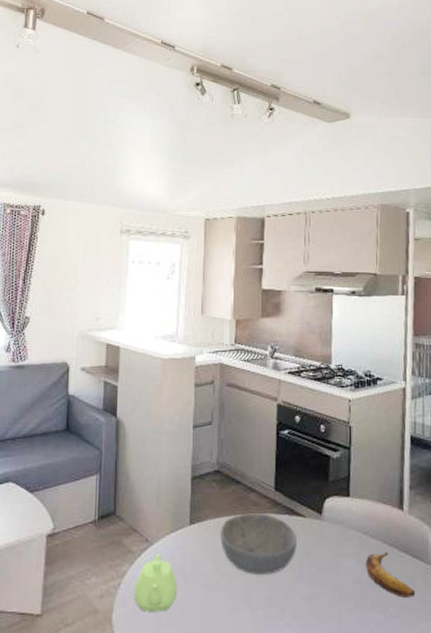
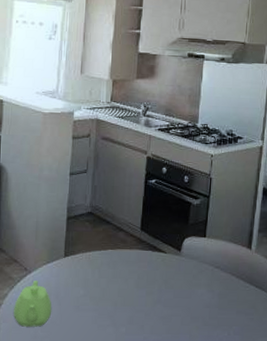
bowl: present [220,512,297,574] -> none [91,248,158,299]
banana: present [366,552,415,597] -> none [215,283,255,319]

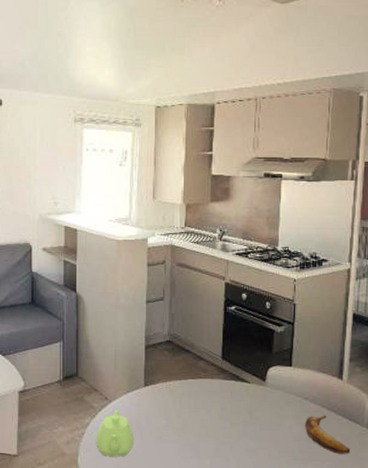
banana: none [215,283,255,319] -> present [305,415,350,454]

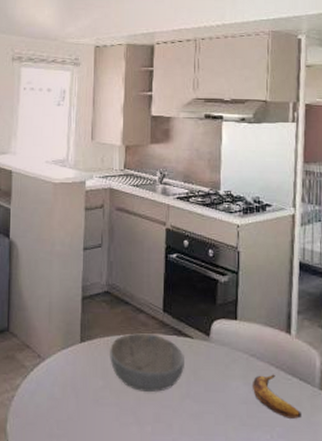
teapot: present [96,410,134,457] -> none [27,369,69,424]
bowl: none [172,377,241,430] -> present [110,332,184,392]

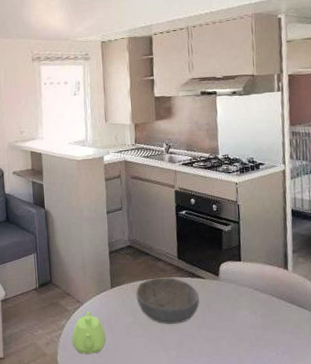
teapot: none [27,369,69,424] -> present [72,311,106,354]
banana: present [253,374,301,419] -> none [258,303,301,338]

